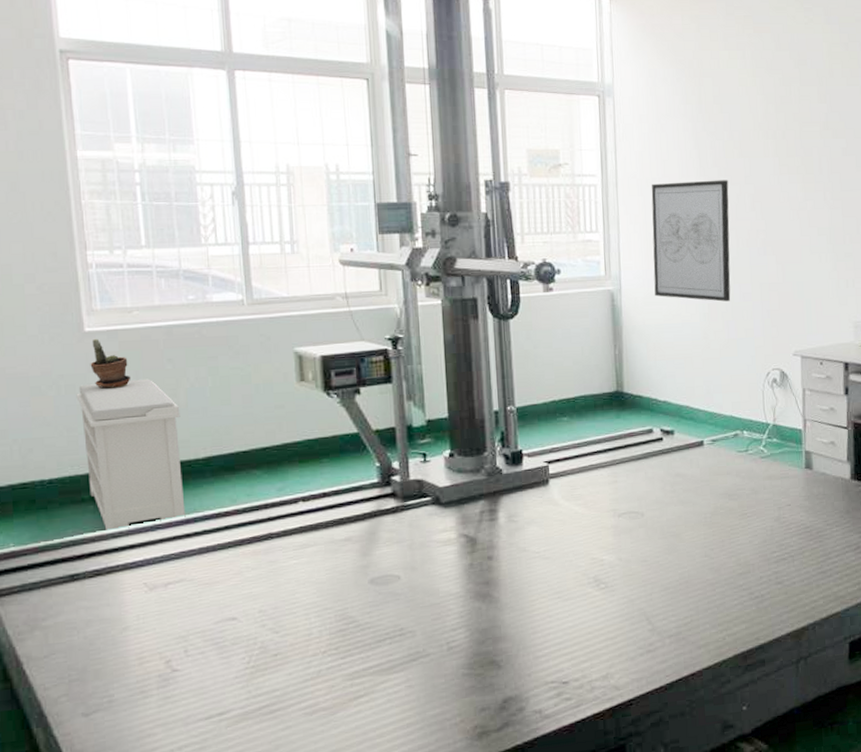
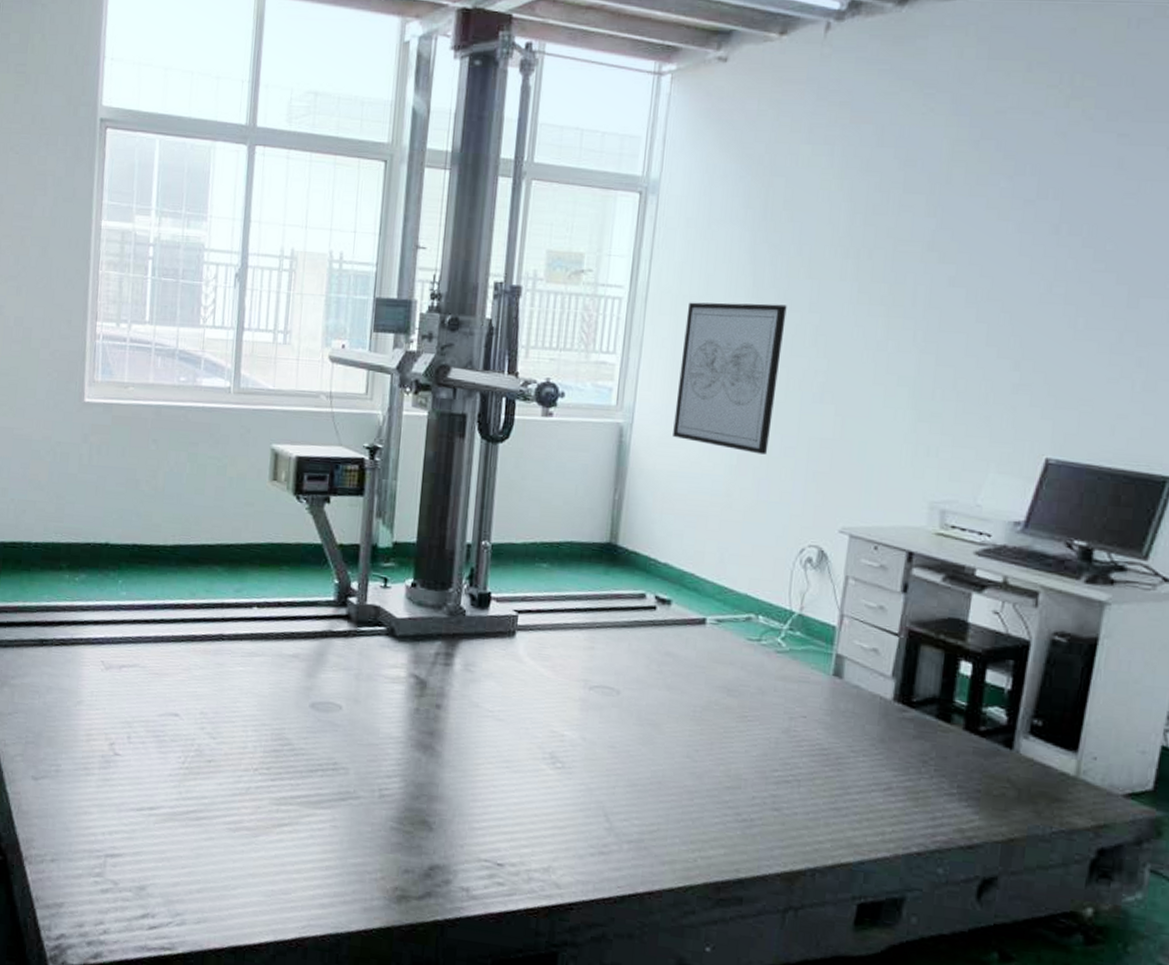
bench: present [76,379,186,530] -> none [67,454,157,604]
potted plant: present [90,338,131,390] -> none [84,410,118,463]

